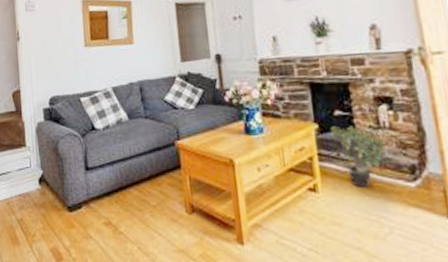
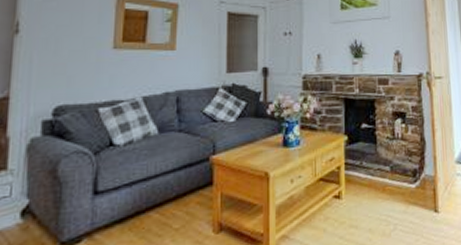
potted plant: present [330,126,388,187] -> none [356,137,399,192]

